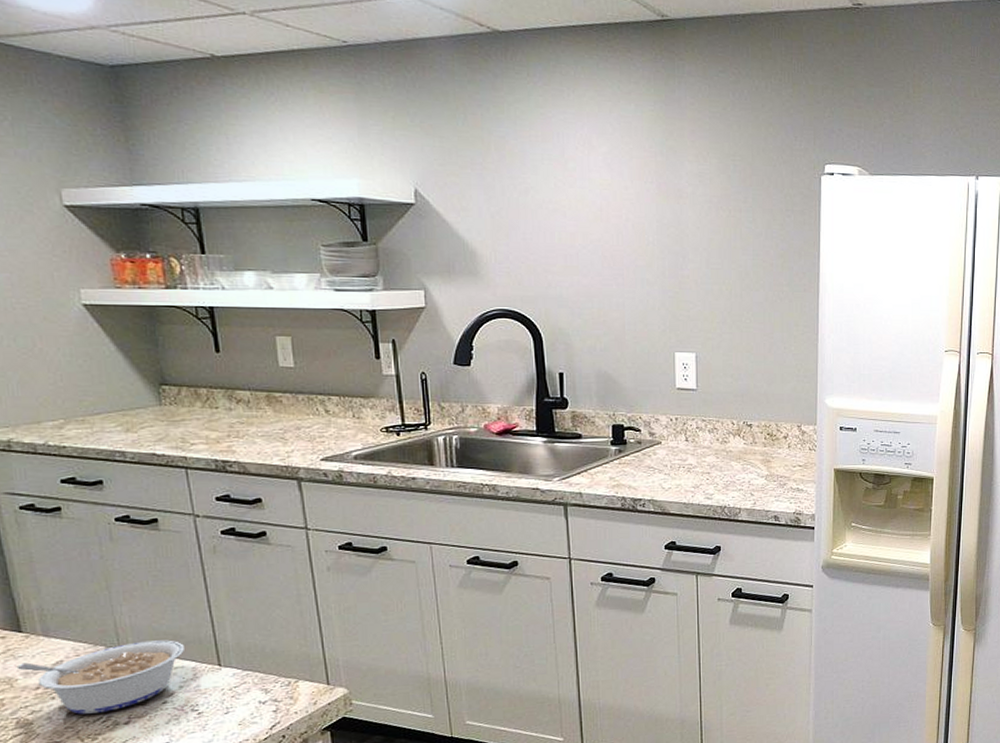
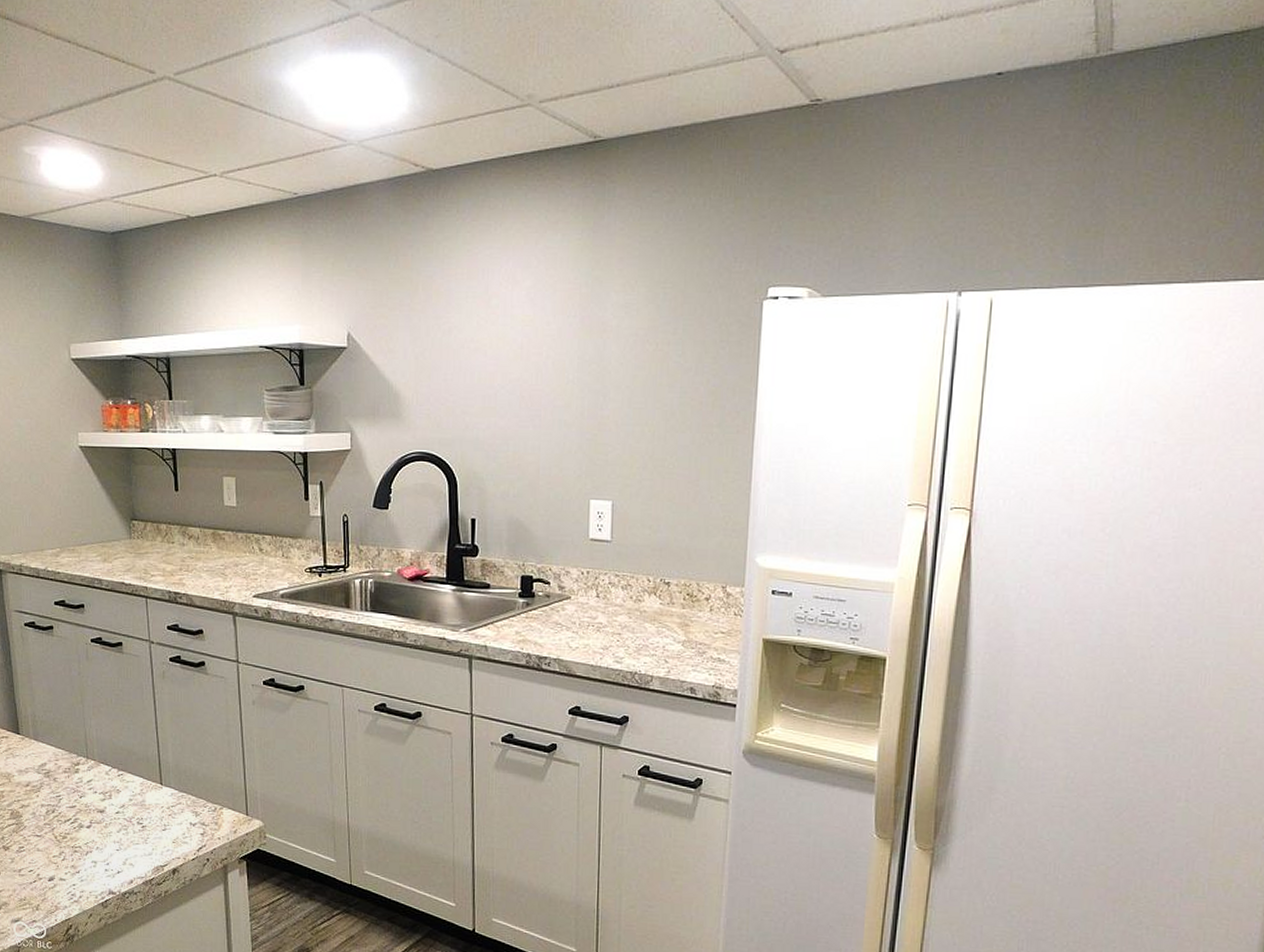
legume: present [16,640,186,714] -> none [14,753,136,815]

